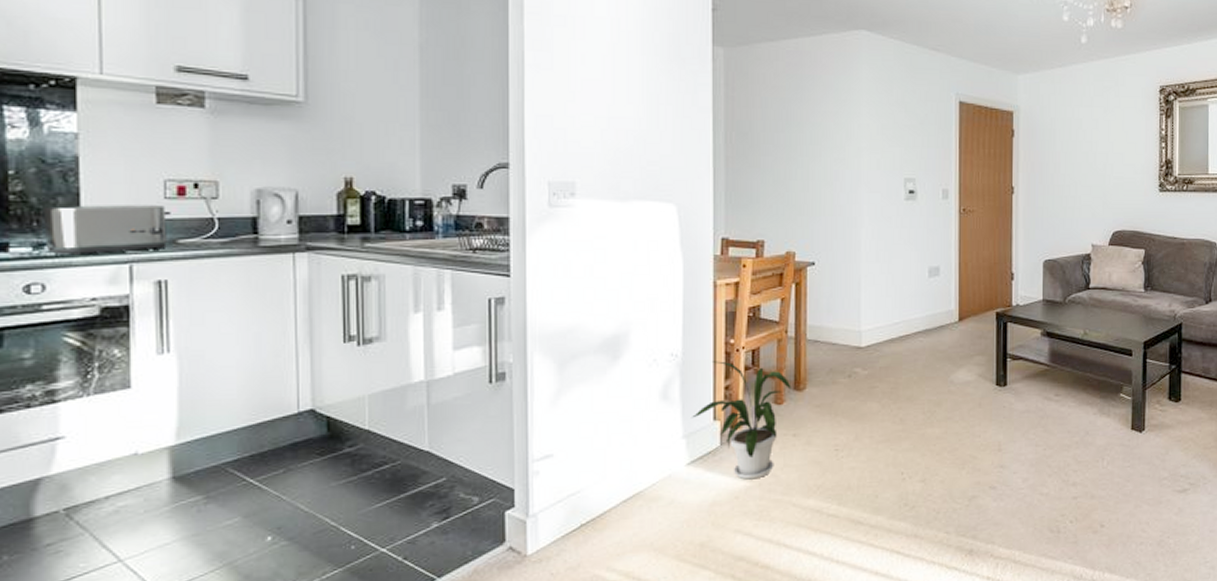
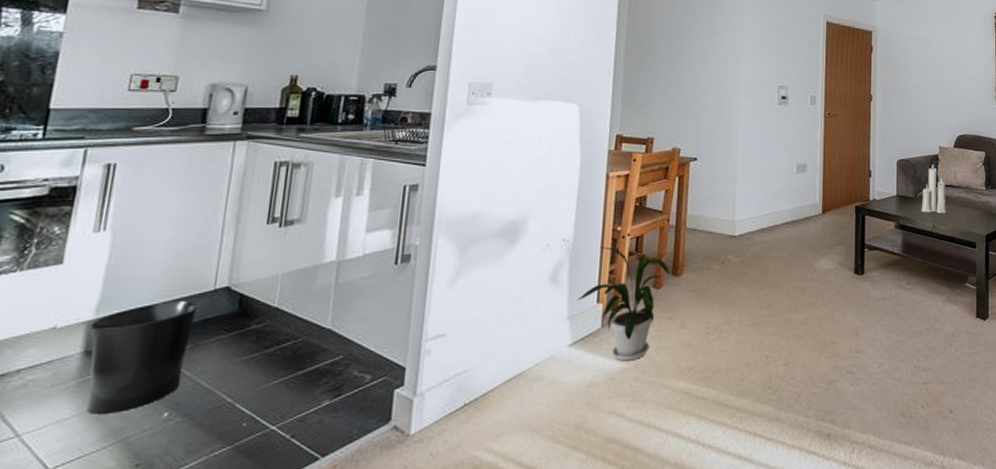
toaster: present [42,204,171,255] -> none [12,94,131,139]
waste bin: none [173,423,286,539] -> present [85,300,201,414]
candle: none [1070,265,1100,320] -> present [921,164,947,214]

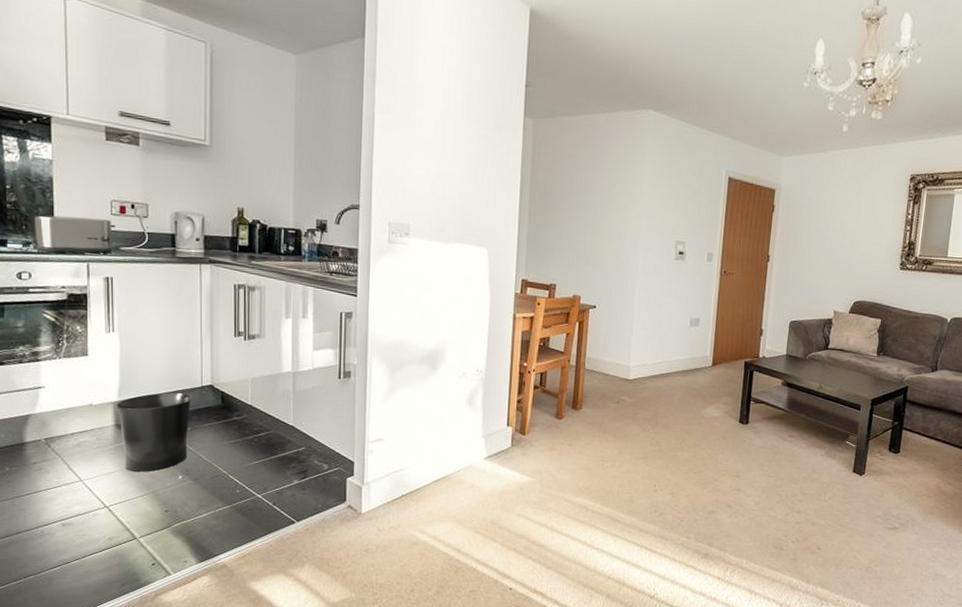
toaster: none [12,94,131,139] -> present [29,214,115,253]
house plant: present [577,247,670,361] -> none [490,379,570,476]
candle: present [921,164,947,214] -> none [809,328,837,376]

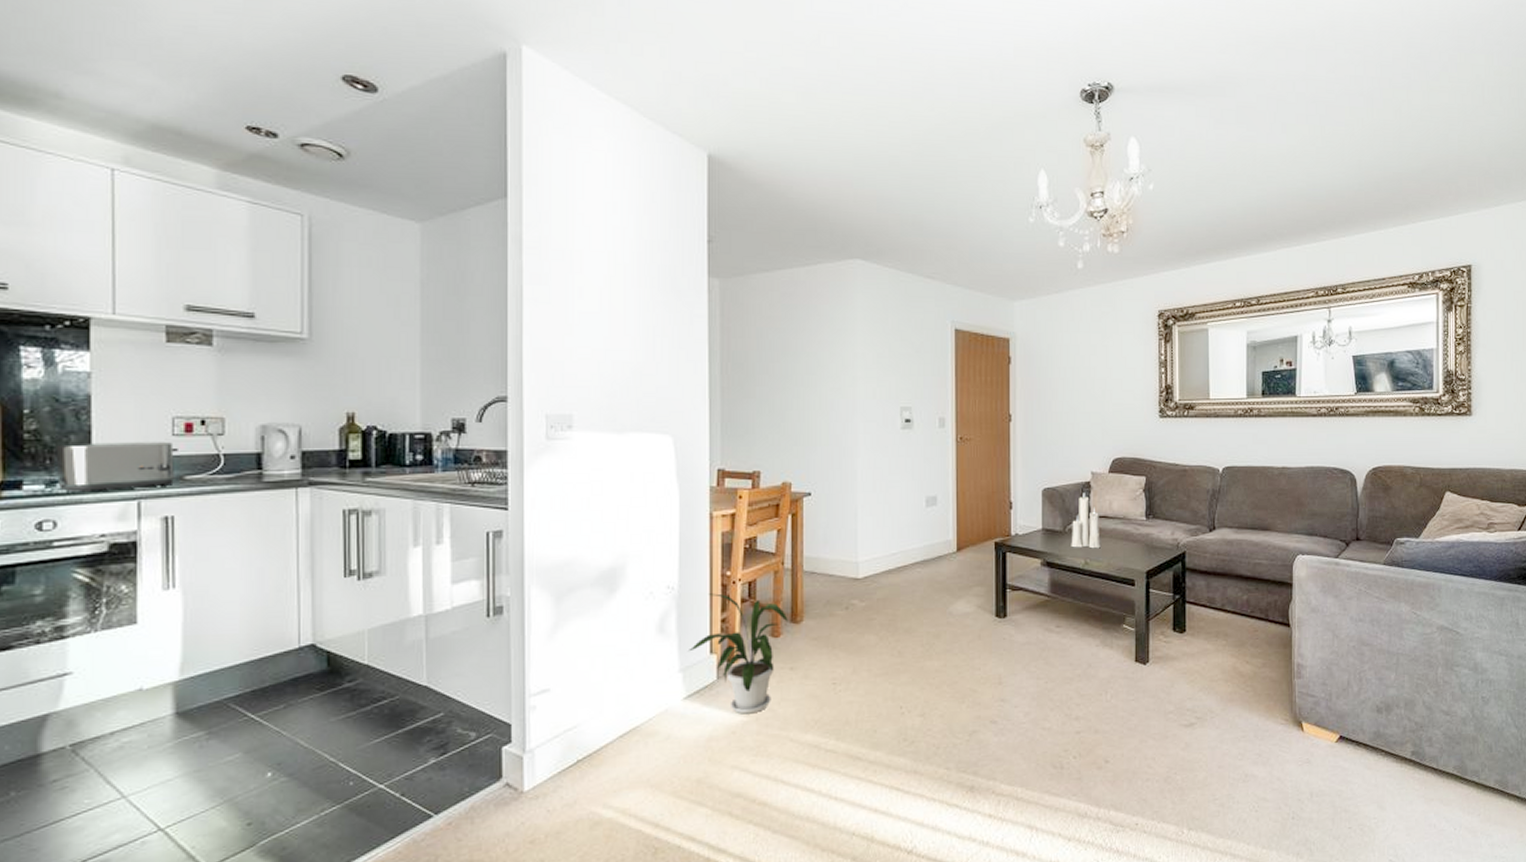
waste bin: present [116,392,193,472] -> none [177,658,287,775]
house plant: none [490,379,570,476] -> present [689,593,788,715]
candle: none [809,328,837,376] -> present [1071,493,1100,549]

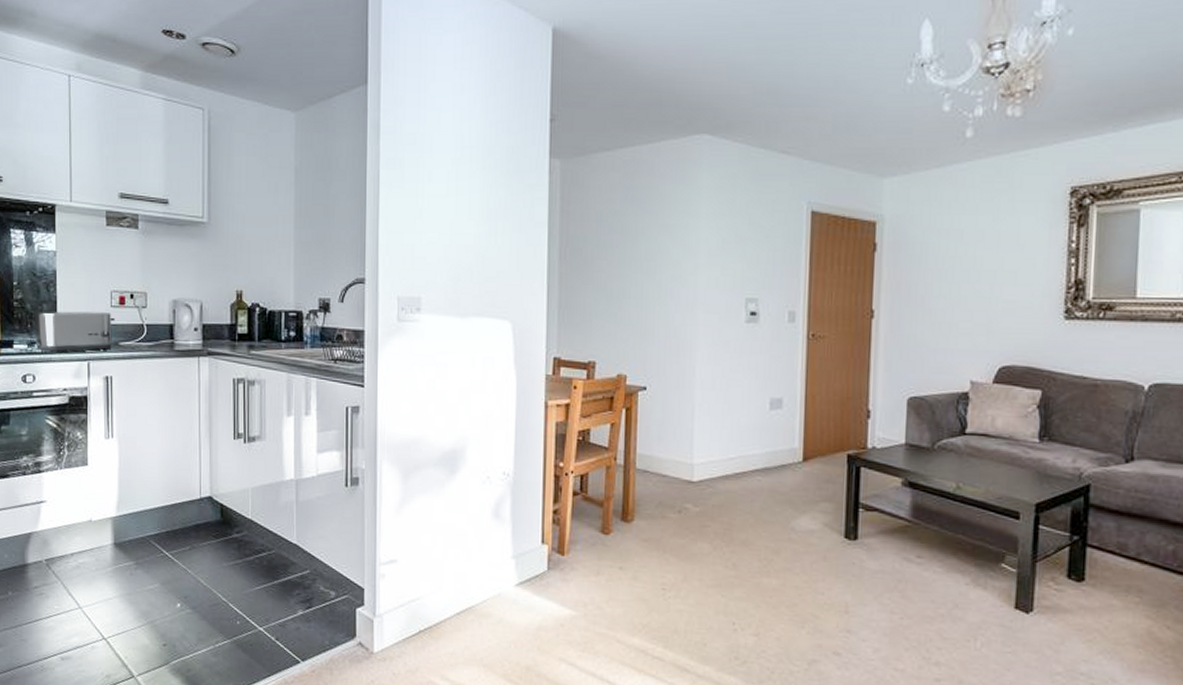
house plant: present [689,593,788,715] -> none [521,483,619,609]
candle: present [1071,493,1100,549] -> none [940,405,978,472]

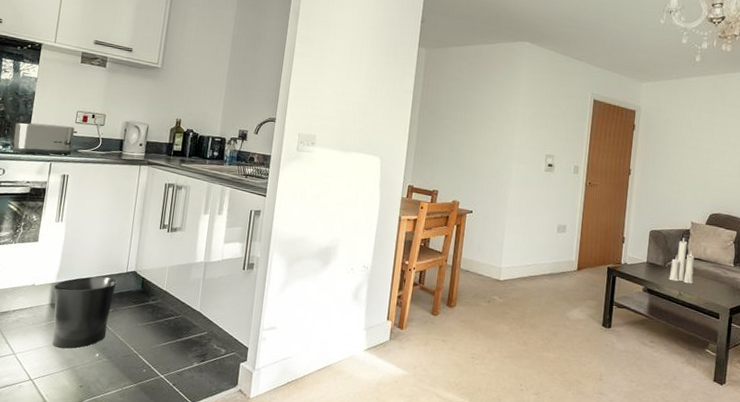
waste bin: none [114,505,192,599] -> present [51,276,119,349]
candle: none [940,405,978,472] -> present [669,238,695,284]

